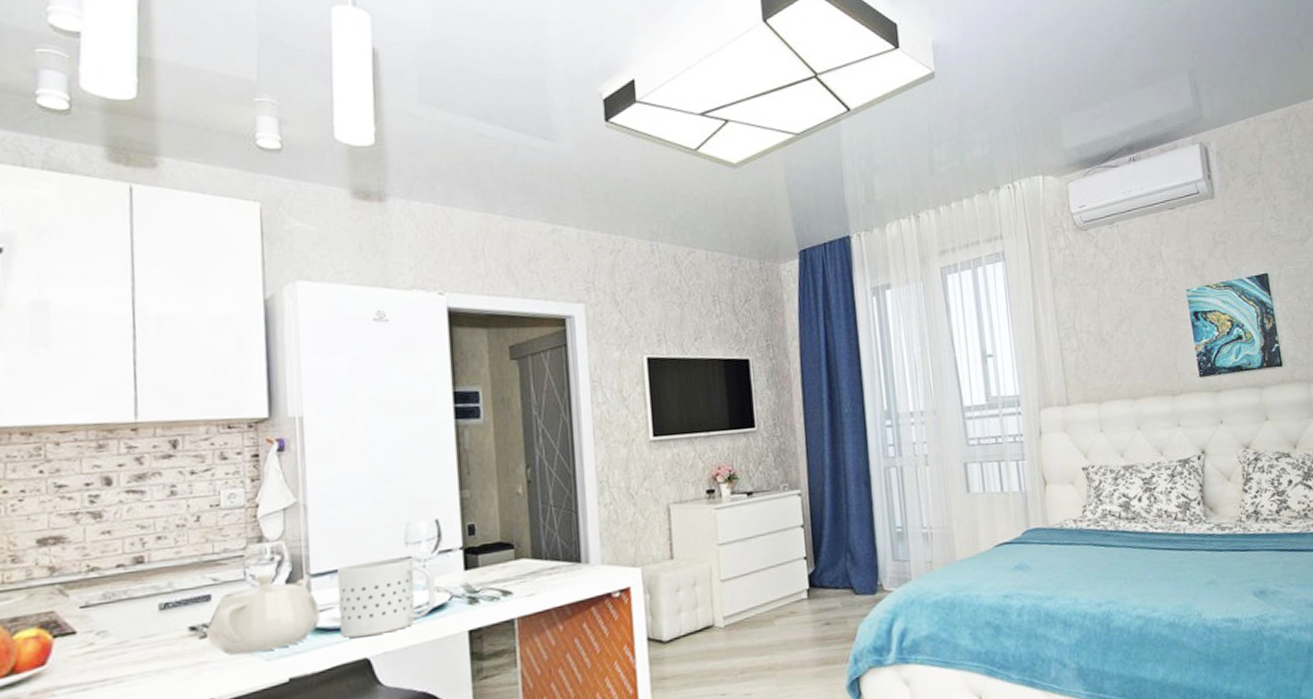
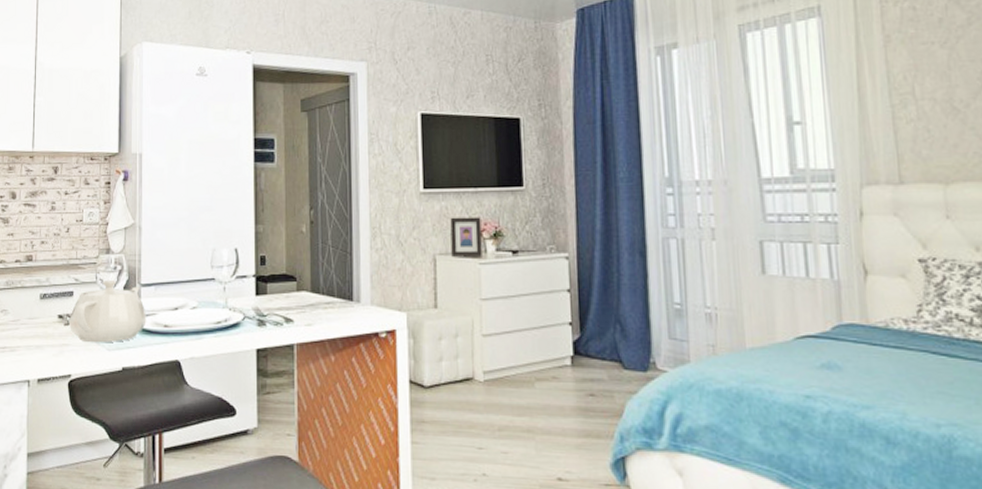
mug: present [336,557,436,638] -> none [159,278,232,342]
picture frame: none [683,461,717,504] -> present [450,217,482,257]

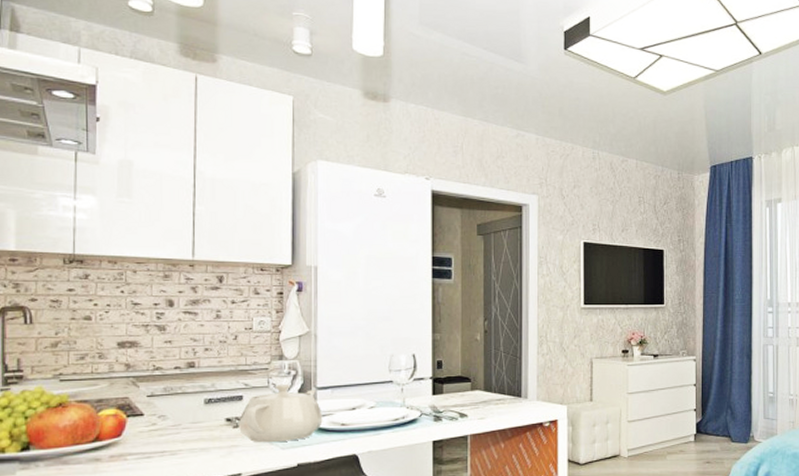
picture frame: present [450,217,482,257] -> none [605,328,630,360]

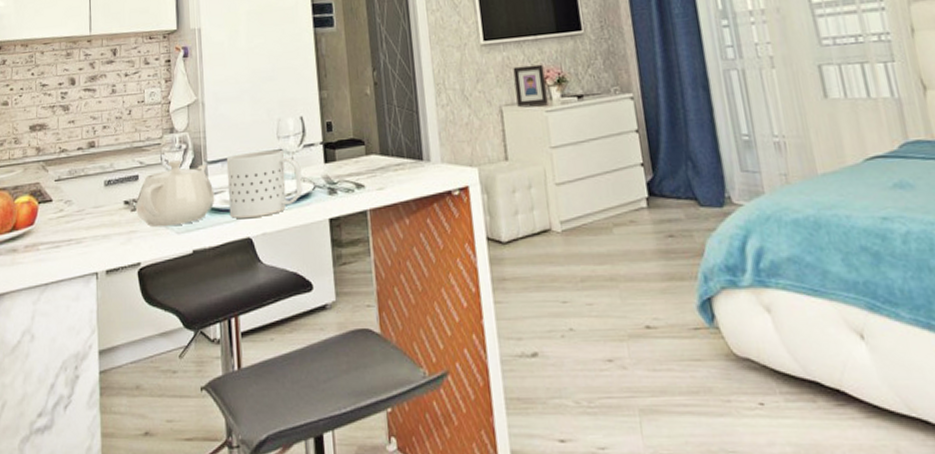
mug: none [336,381,410,439] -> present [226,149,303,219]
picture frame: none [605,328,630,360] -> present [513,64,548,107]

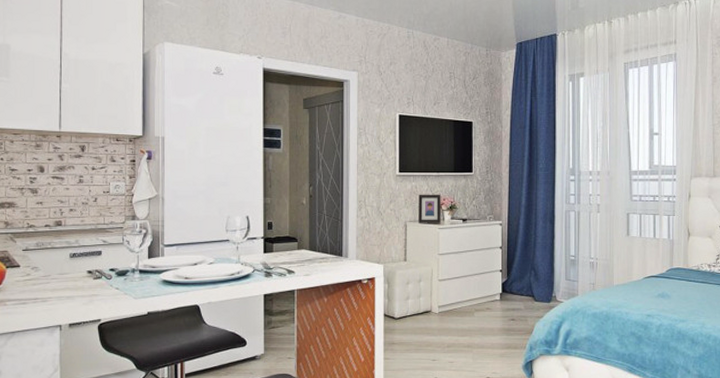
teapot: present [135,159,215,228] -> none [97,241,169,293]
mug: present [226,149,303,219] -> none [180,240,244,291]

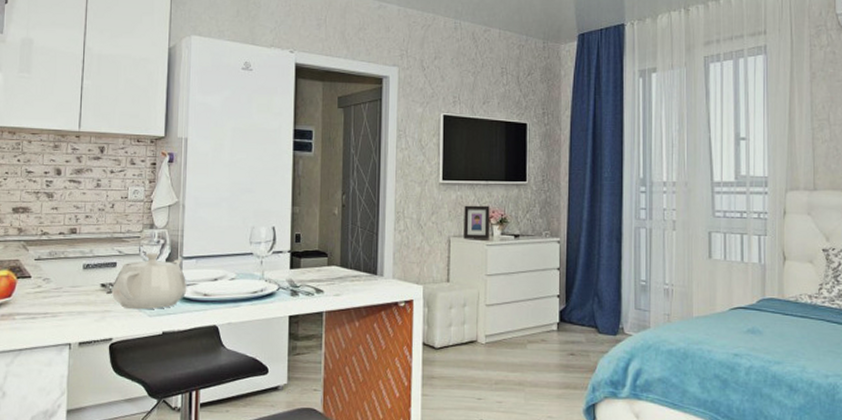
teapot: none [97,241,169,293] -> present [111,252,187,310]

